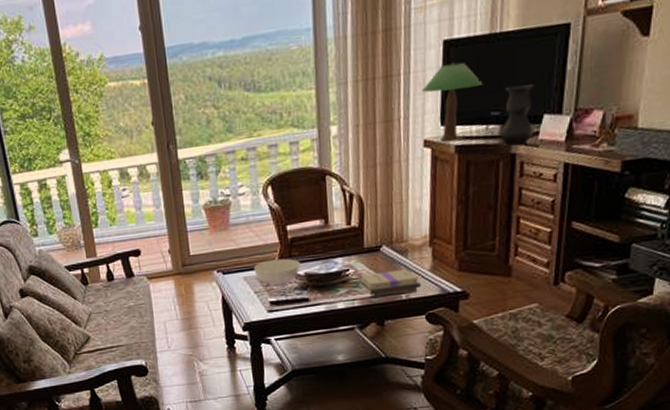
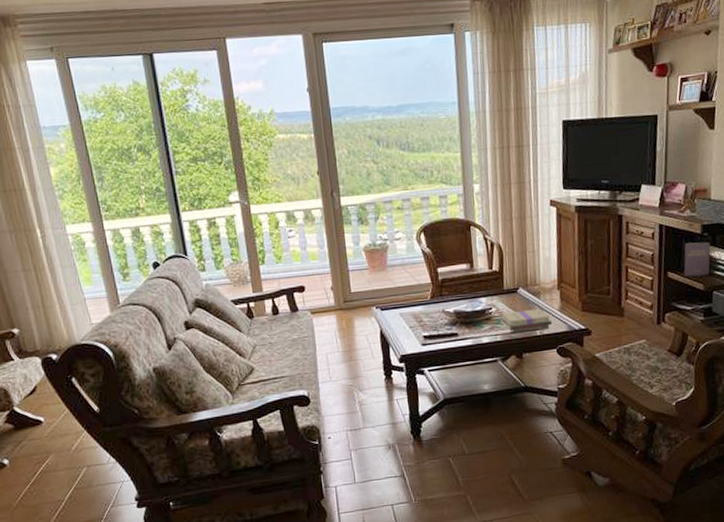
bowl: present [254,258,302,286] -> none [409,297,451,322]
table lamp: present [422,61,483,143] -> none [547,138,595,203]
vase: present [501,84,535,147] -> none [610,160,635,210]
book: none [593,183,632,227] -> present [684,242,711,277]

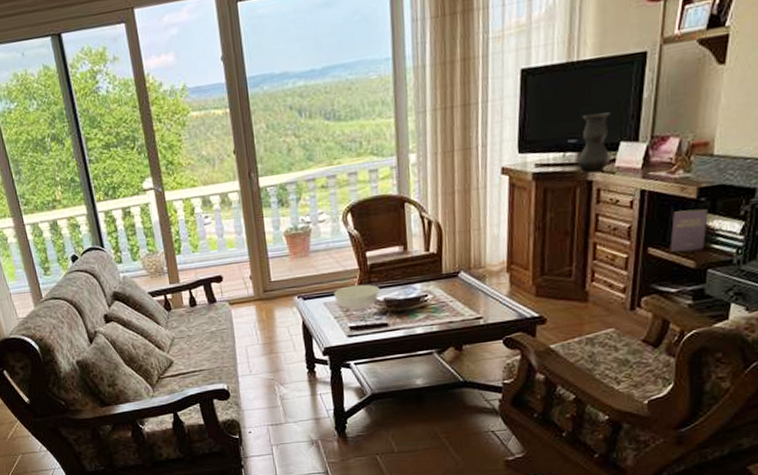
bowl: none [409,297,451,322] -> present [334,284,381,311]
books: present [500,308,552,334] -> none [437,294,498,323]
vase: none [610,160,635,210] -> present [578,112,612,175]

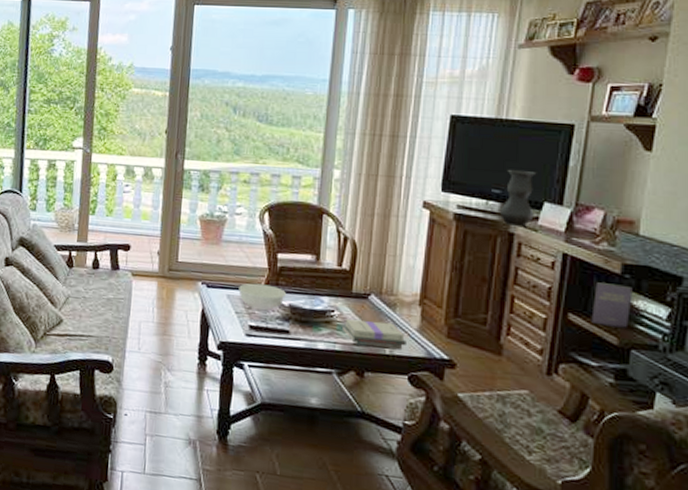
books: none [437,294,498,323] -> present [343,319,406,350]

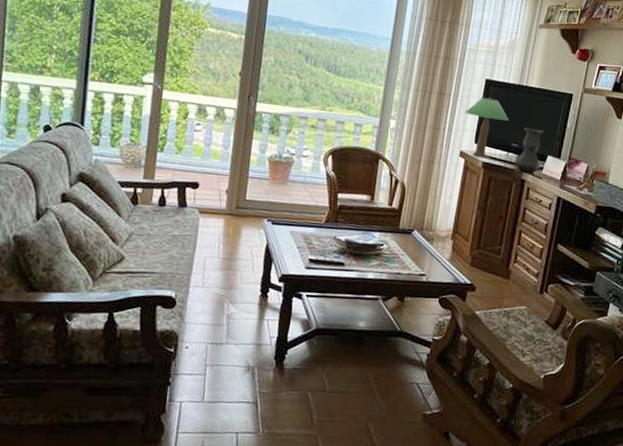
bowl: present [238,283,287,312] -> none [301,220,344,246]
books: present [343,319,406,350] -> none [389,252,440,278]
table lamp: none [426,136,486,209] -> present [465,97,509,159]
book: present [591,282,633,328] -> none [572,220,601,255]

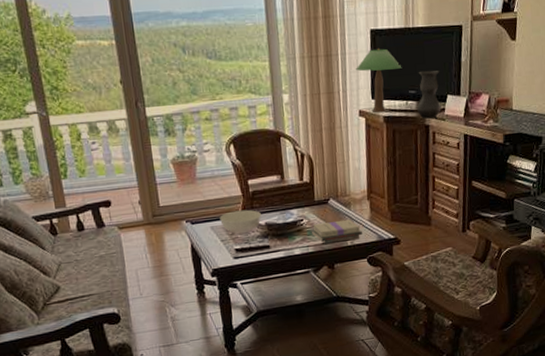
bowl: none [301,220,344,246] -> present [220,209,262,235]
books: none [389,252,440,278] -> present [312,219,362,245]

